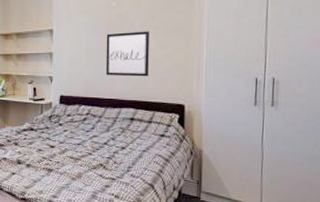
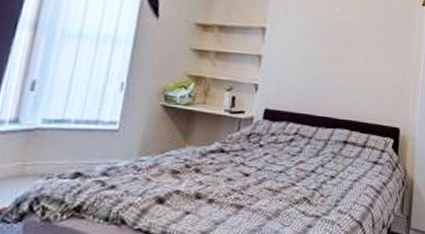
wall art: present [105,31,150,77] -> none [321,41,371,94]

